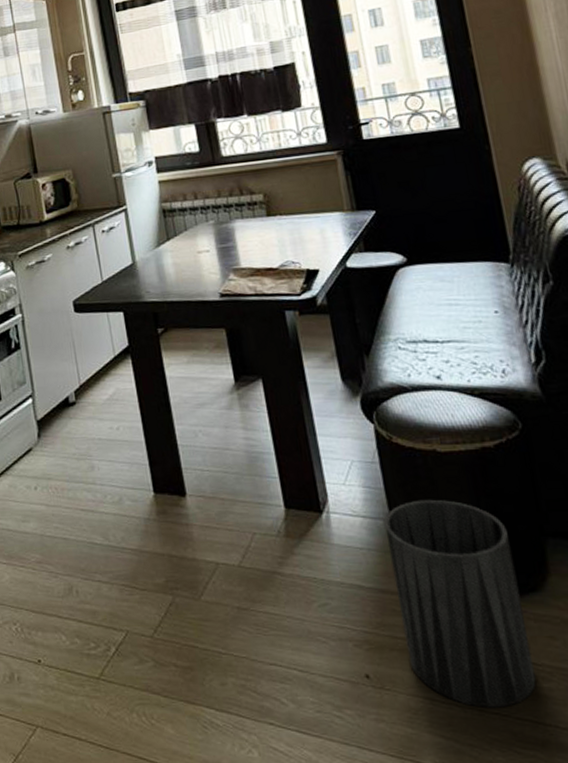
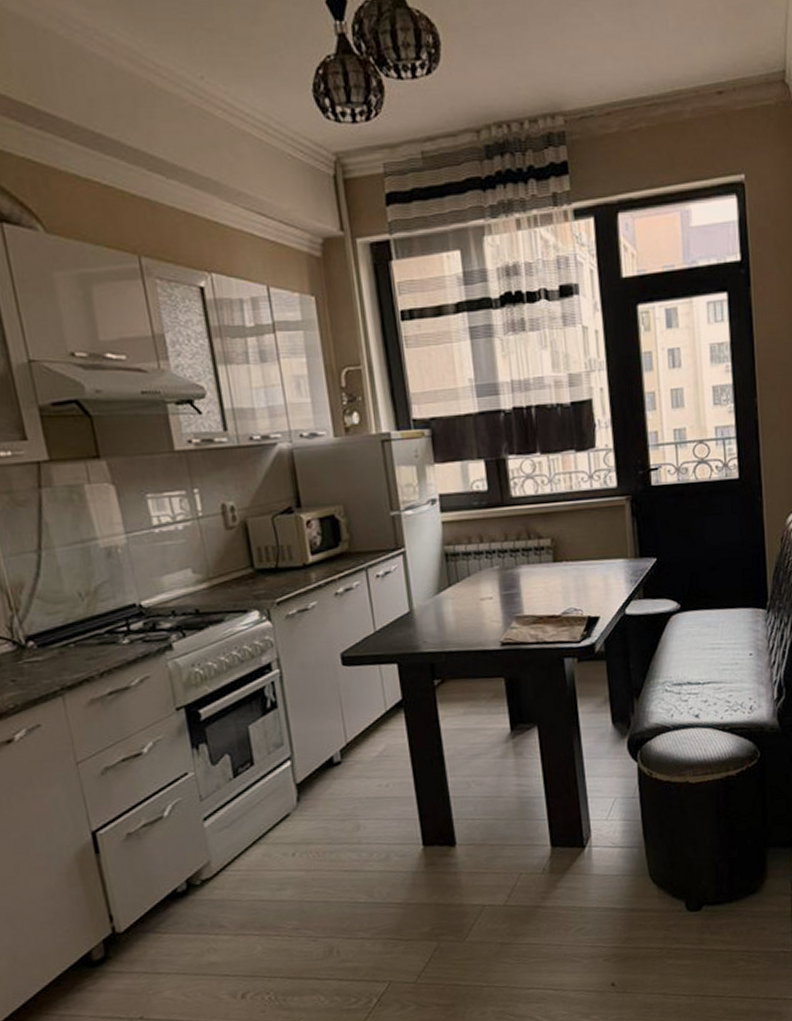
trash can: present [384,499,536,708] -> none [638,825,747,994]

